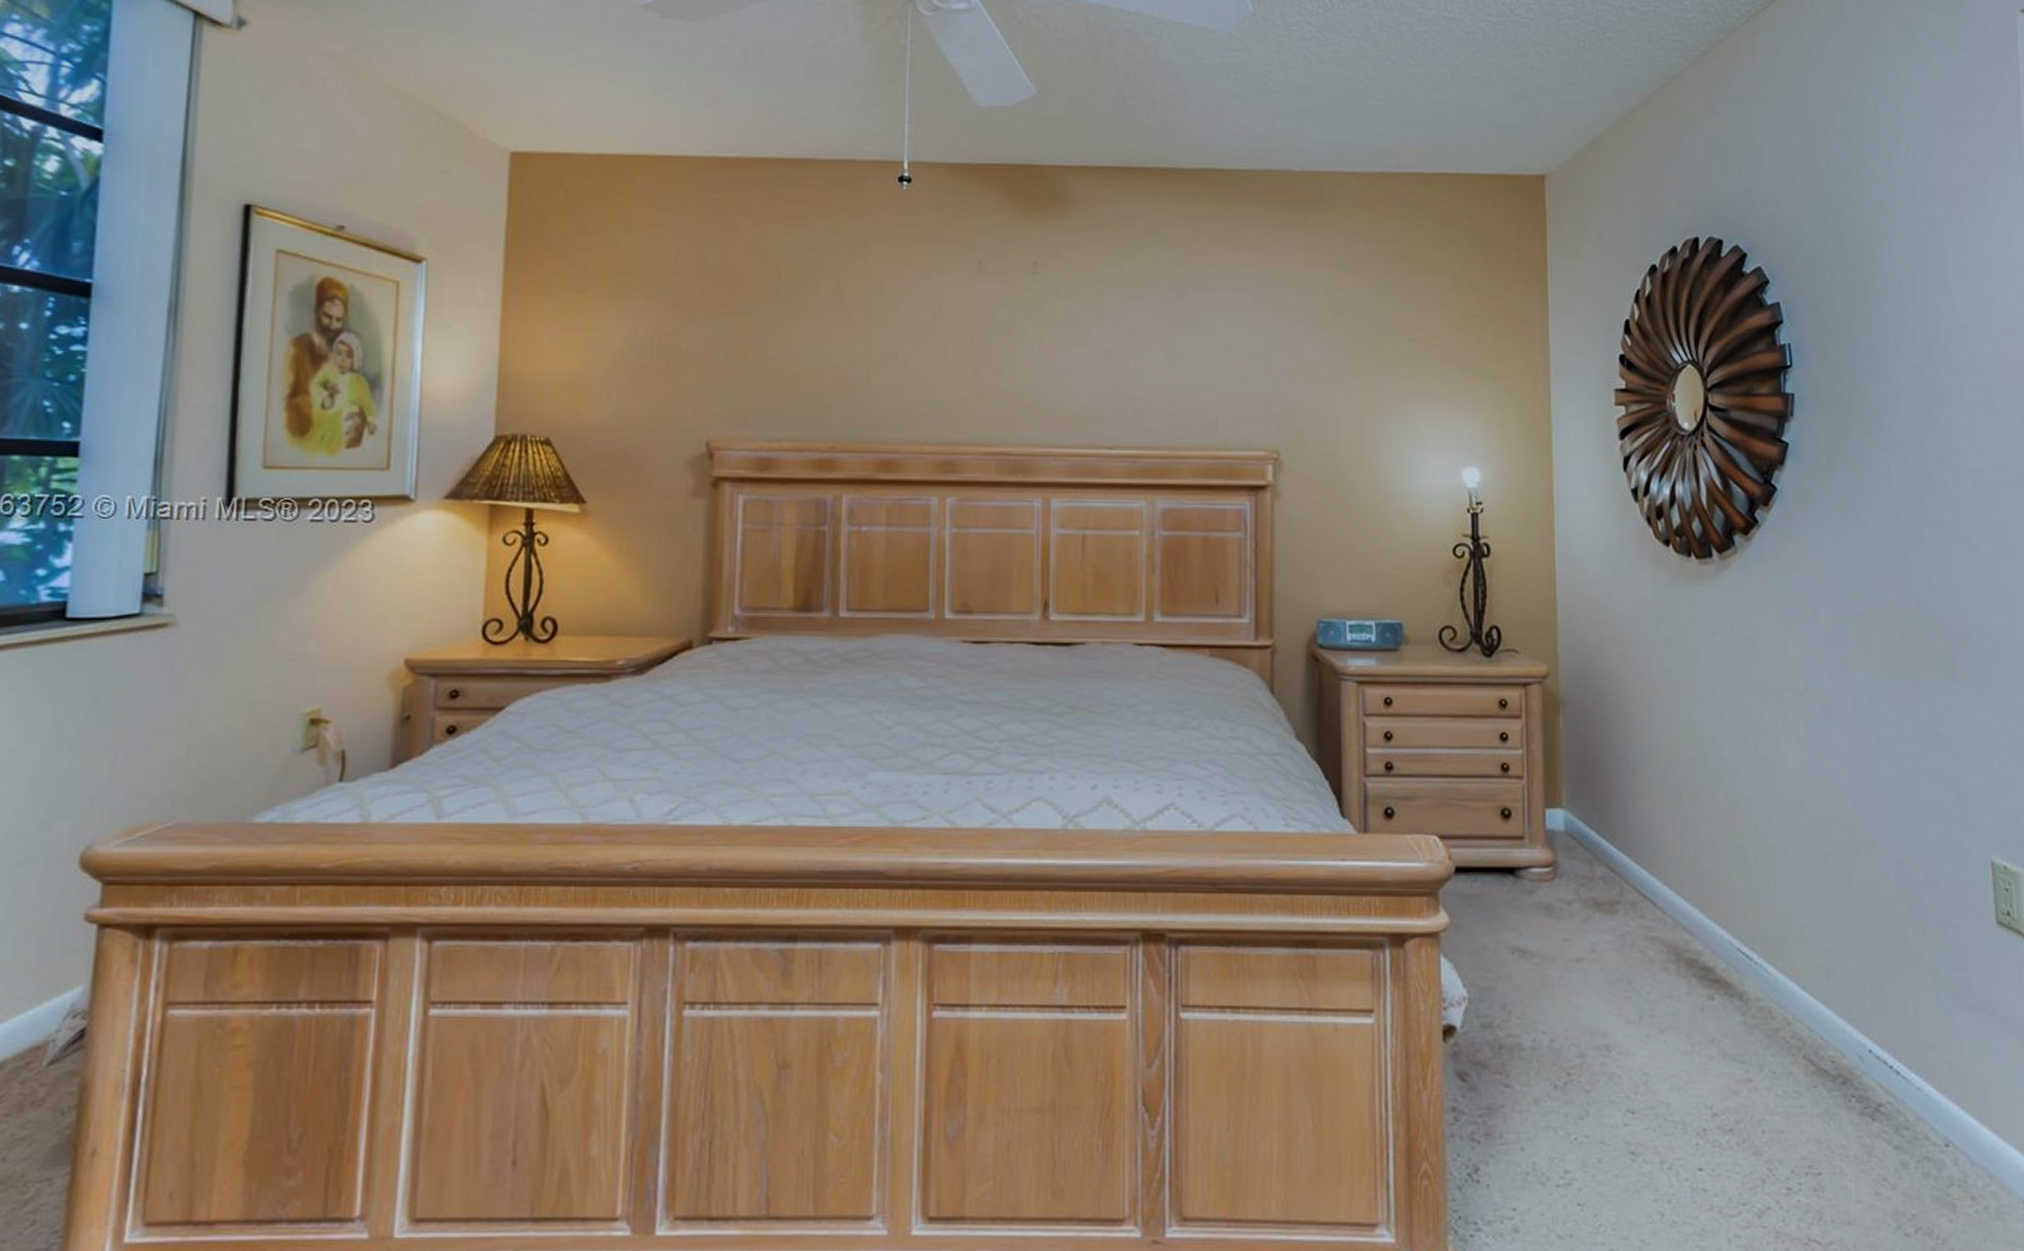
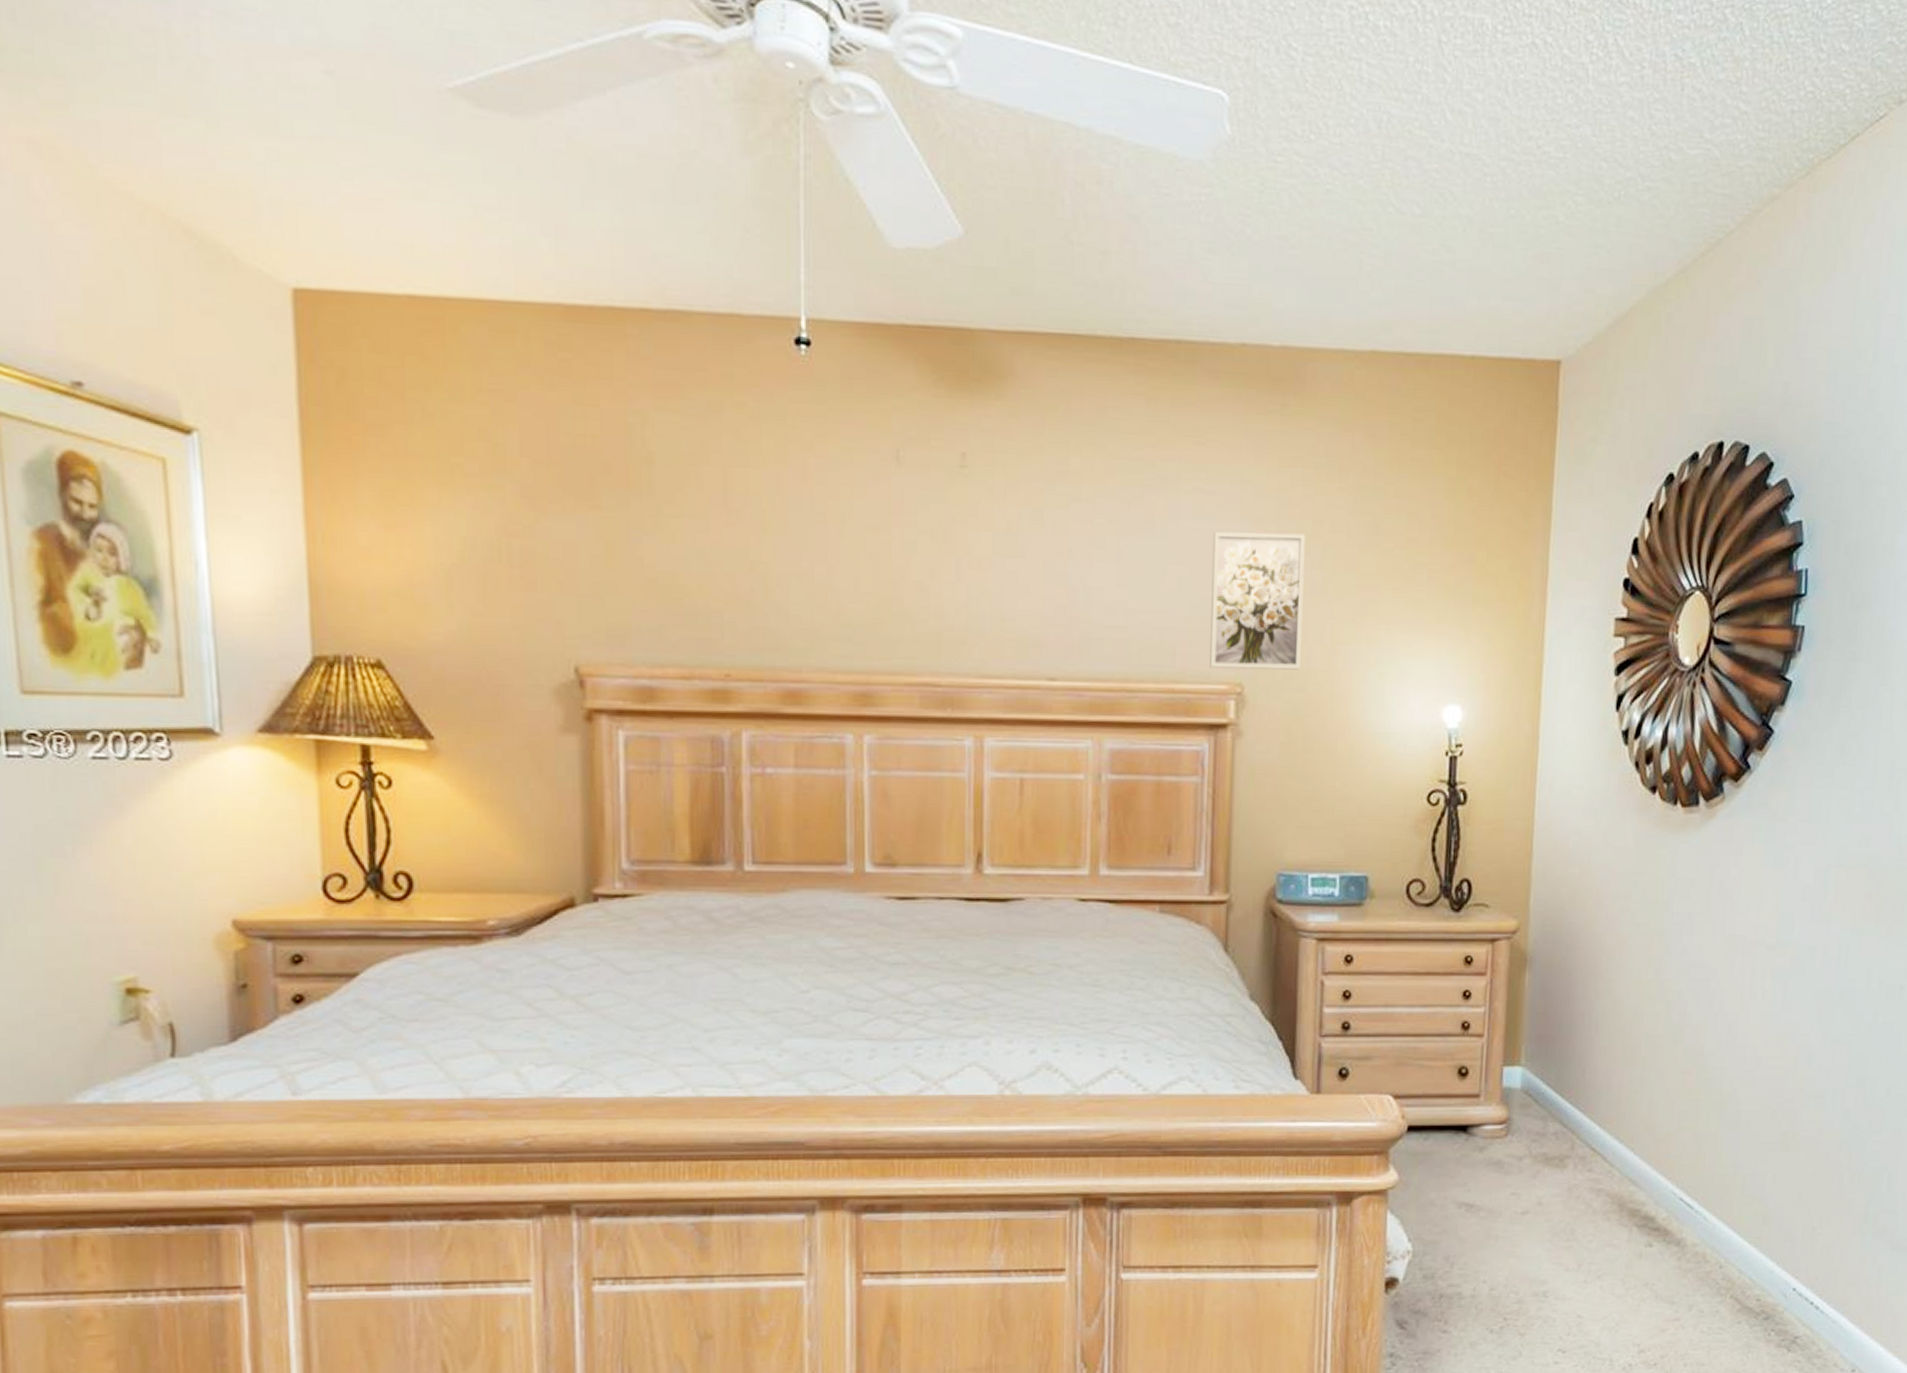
wall art: none [1248,321,1330,438] -> present [1210,531,1306,670]

